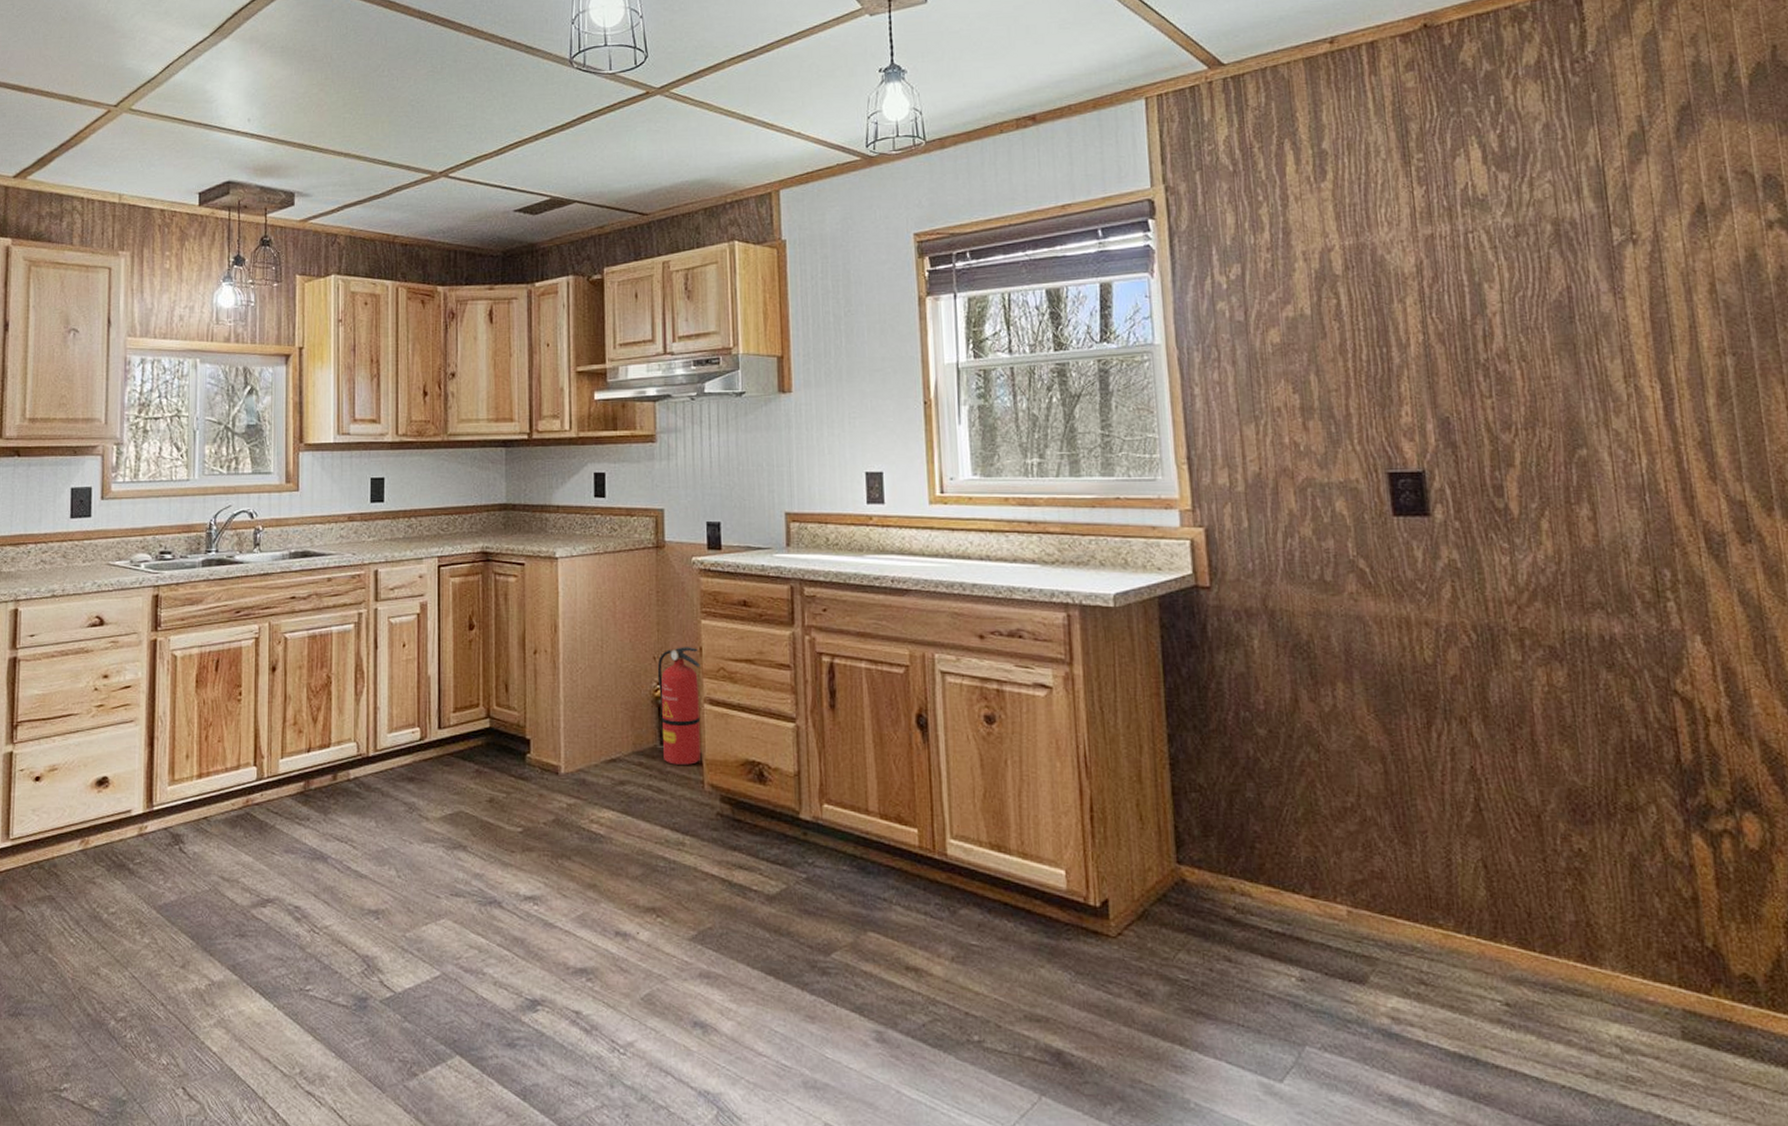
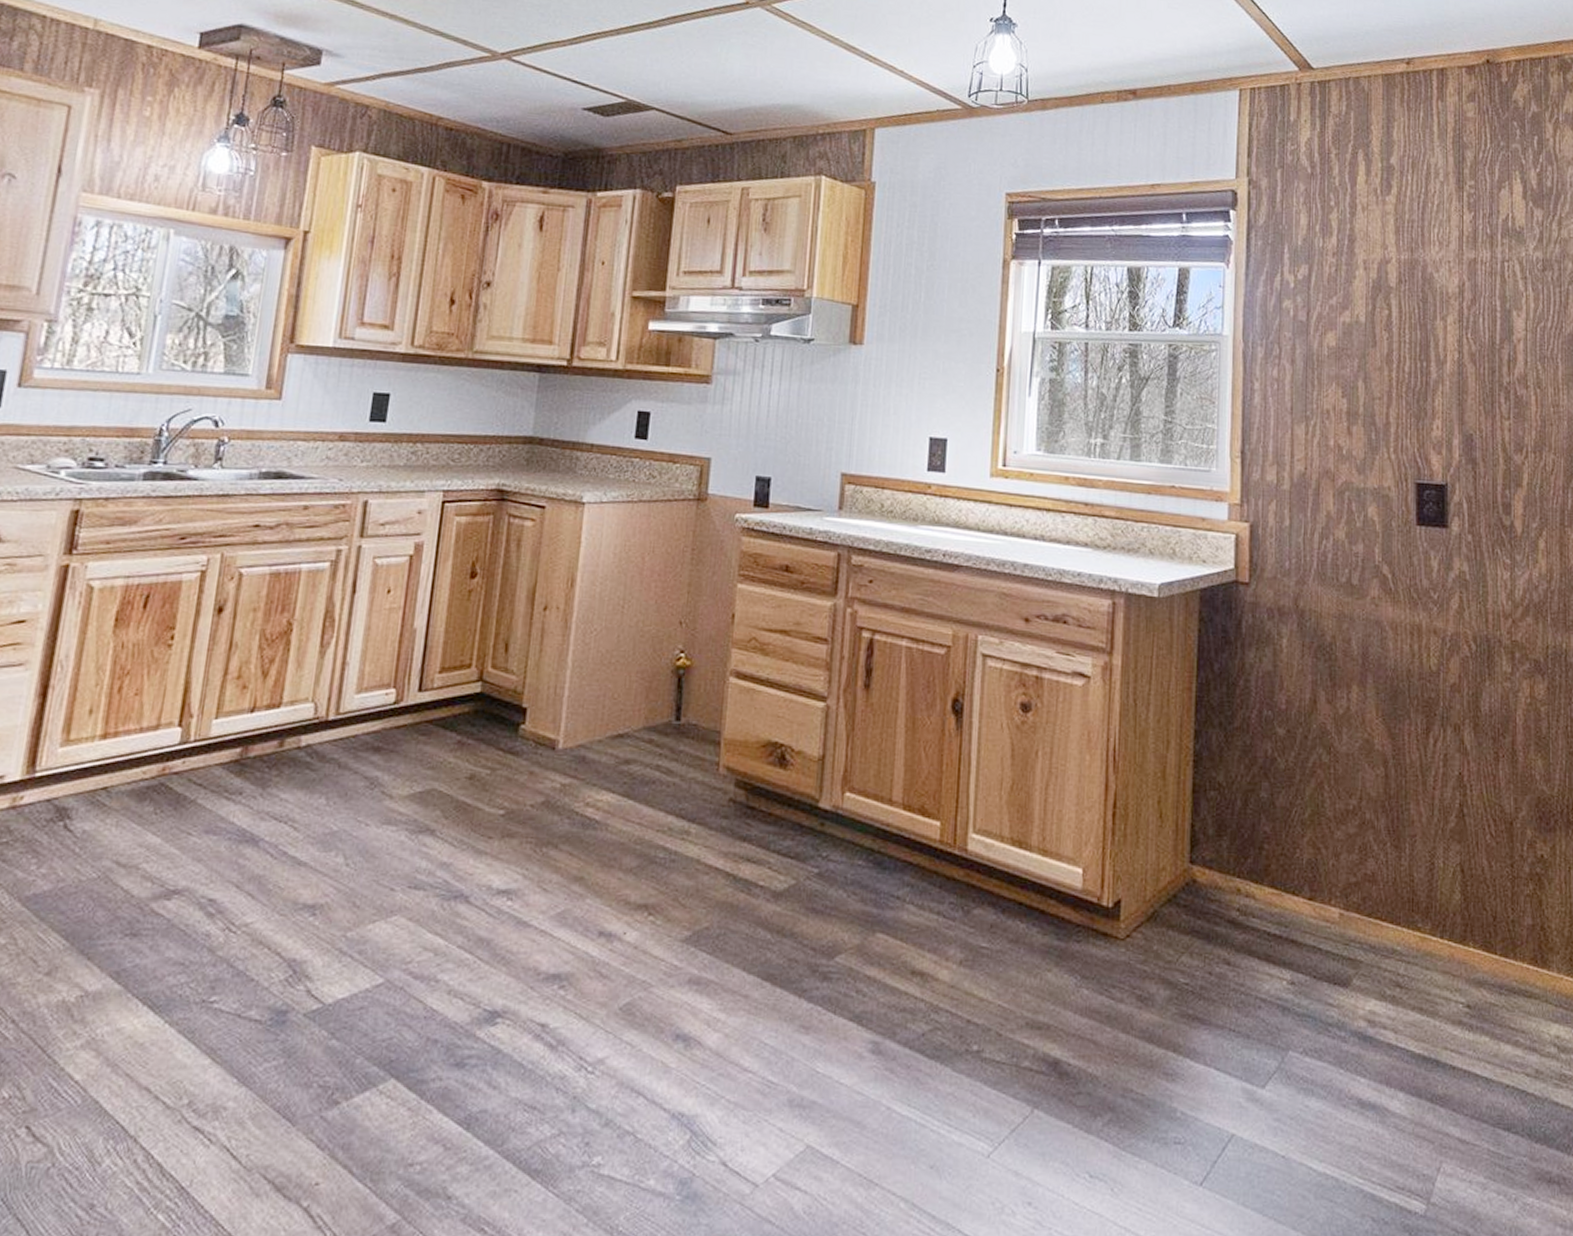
fire extinguisher: present [657,647,701,765] -> none [678,612,731,744]

